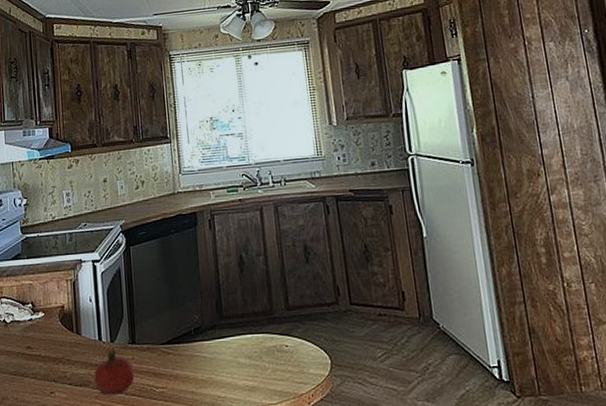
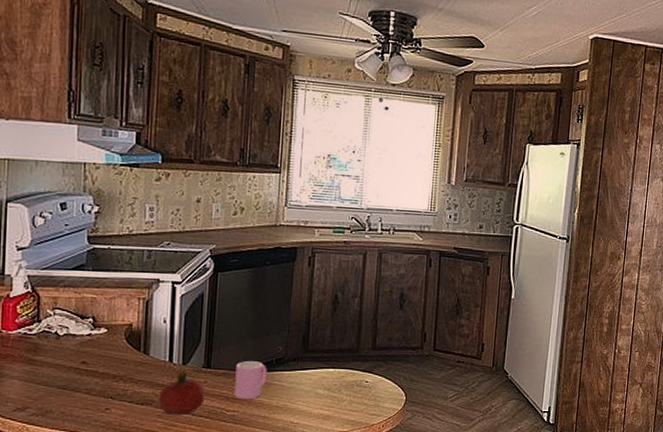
cup: none [158,333,188,375] -> present [234,361,267,400]

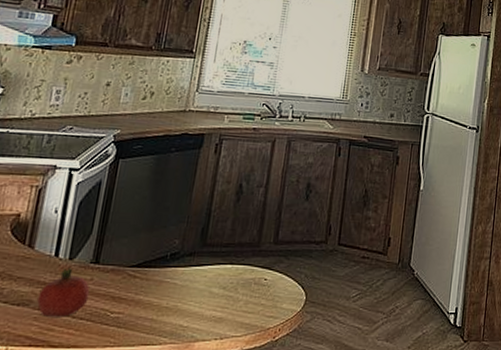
cup: present [234,361,267,400] -> none [121,256,160,300]

